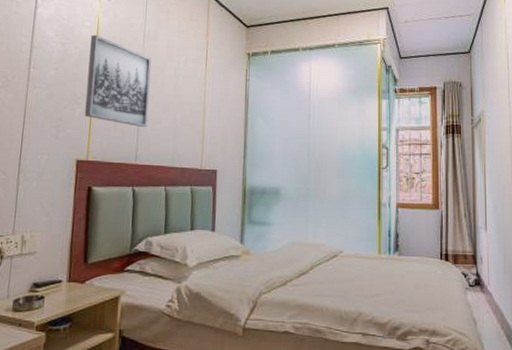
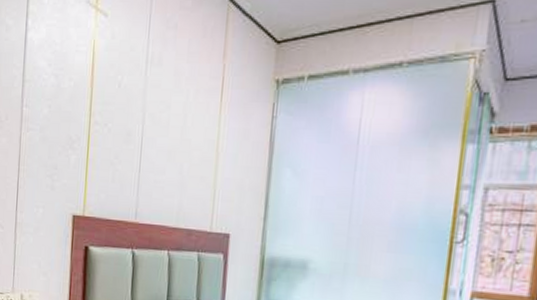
wall art: present [84,34,152,127] -> none [80,62,155,178]

